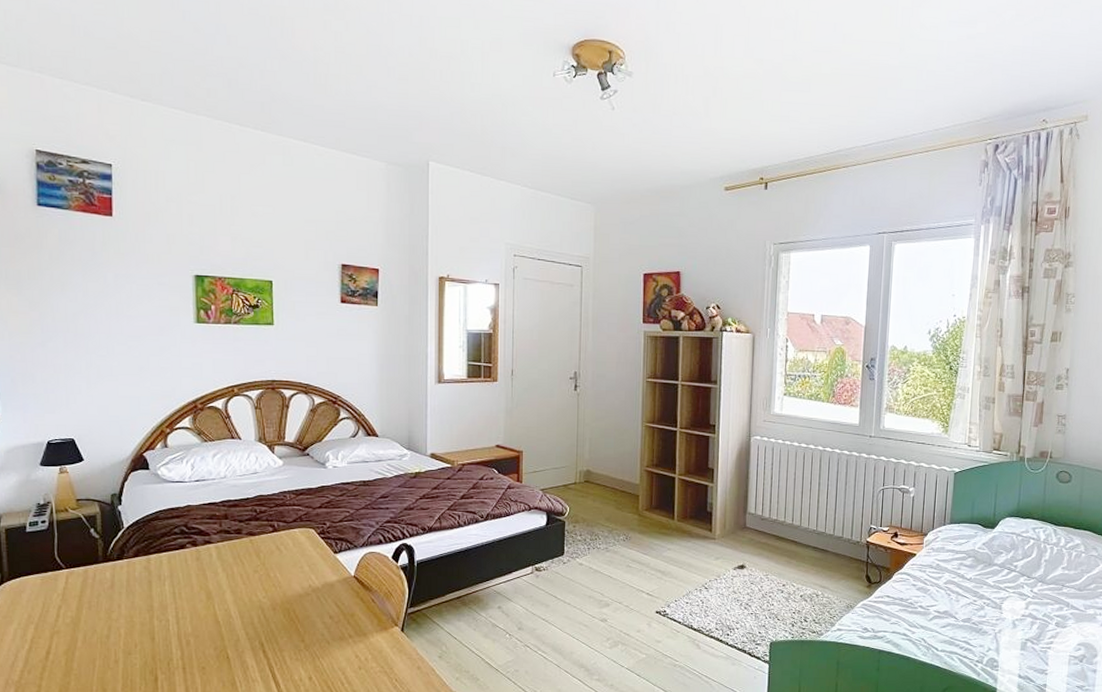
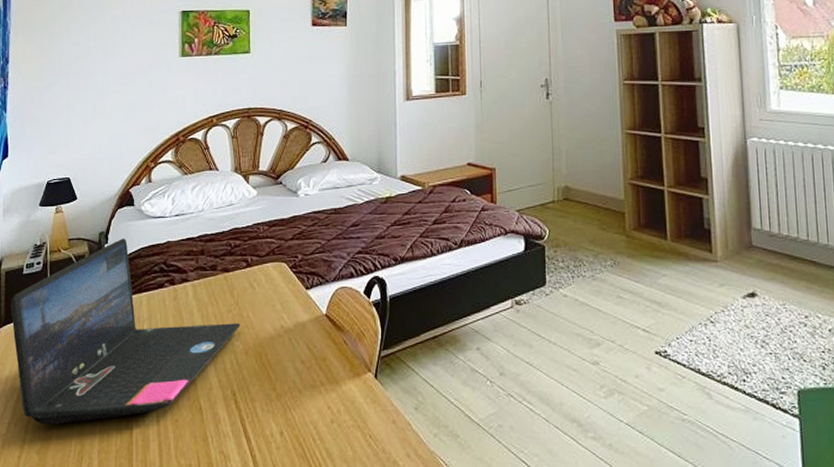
laptop: none [14,500,268,672] -> present [11,238,240,425]

